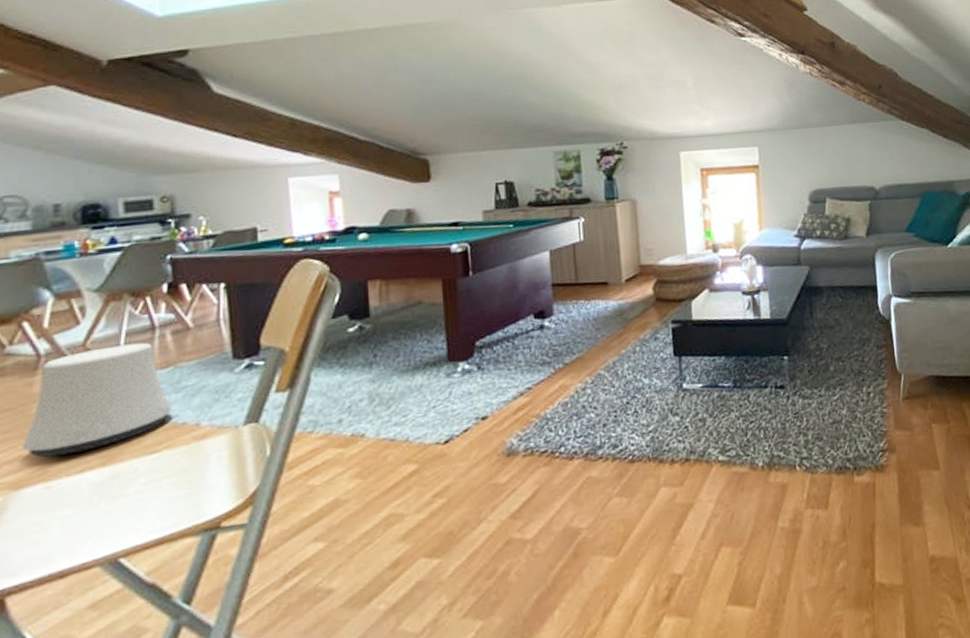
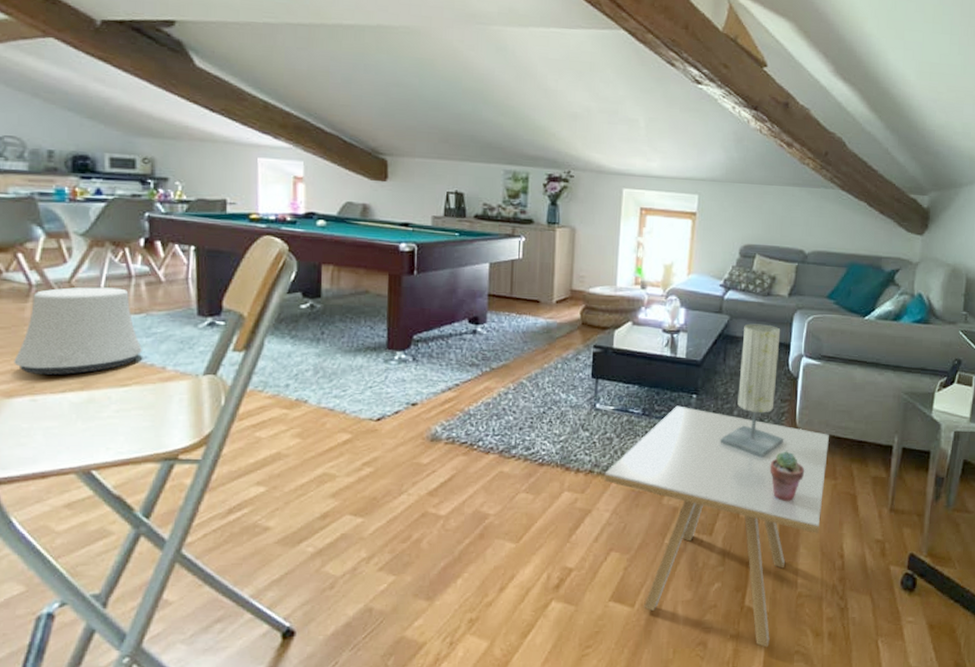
side table: none [702,370,941,627] -> present [604,405,829,648]
table lamp: none [820,269,888,413] -> present [720,324,784,458]
potted succulent: none [877,401,915,457] -> present [770,451,805,502]

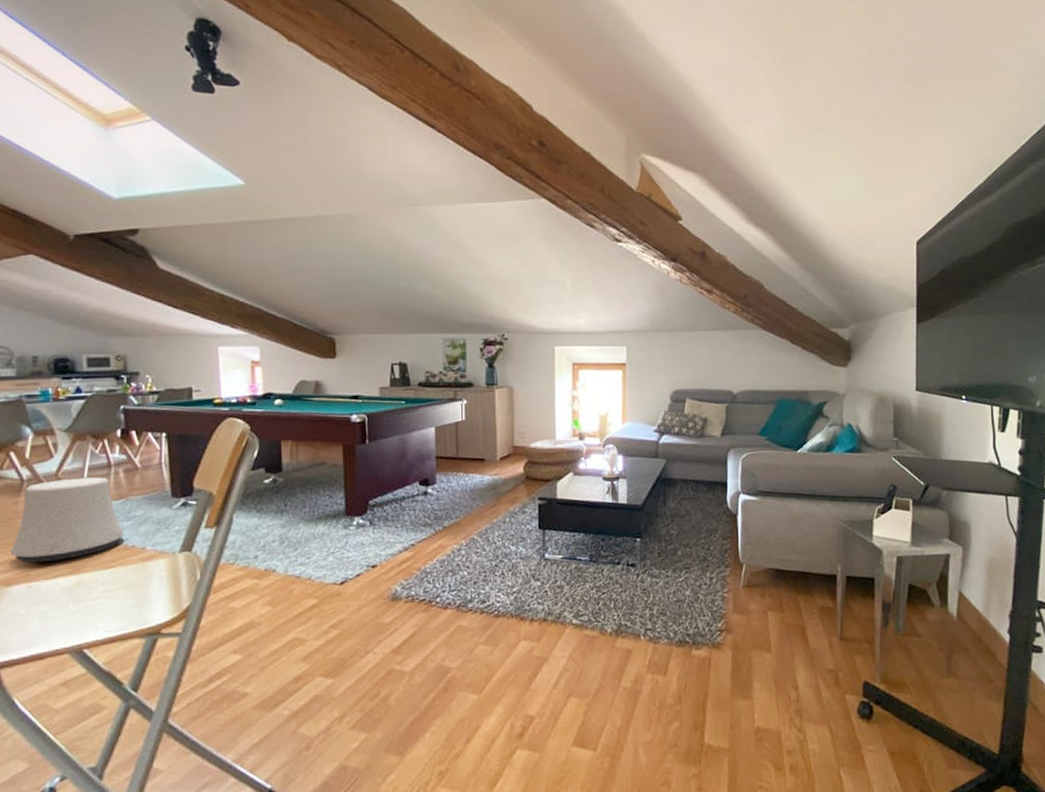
side table: present [604,405,829,648] -> none [558,550,773,785]
table lamp: present [720,324,784,458] -> none [666,465,729,596]
potted succulent: present [770,451,805,502] -> none [717,587,752,638]

